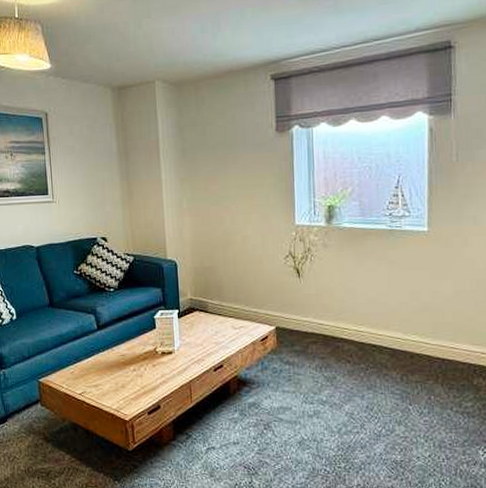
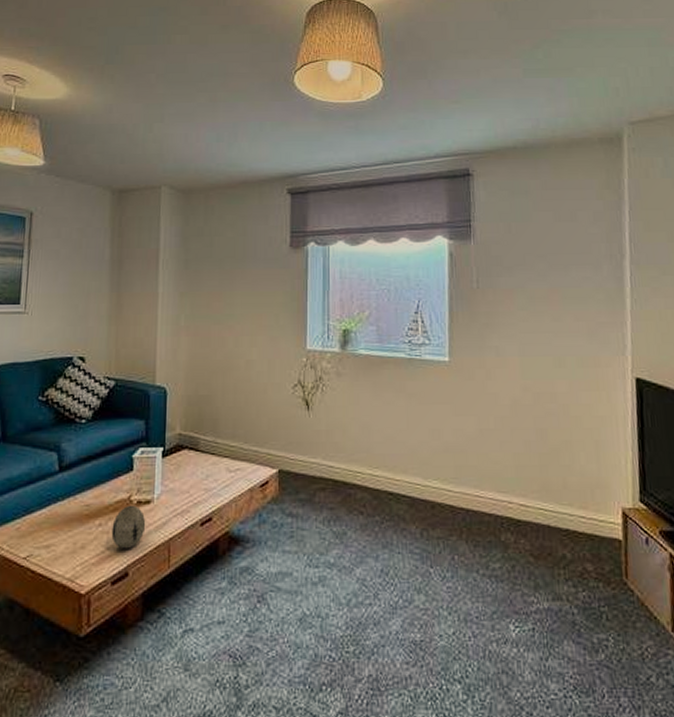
decorative egg: none [143,355,170,388] -> present [111,505,146,549]

